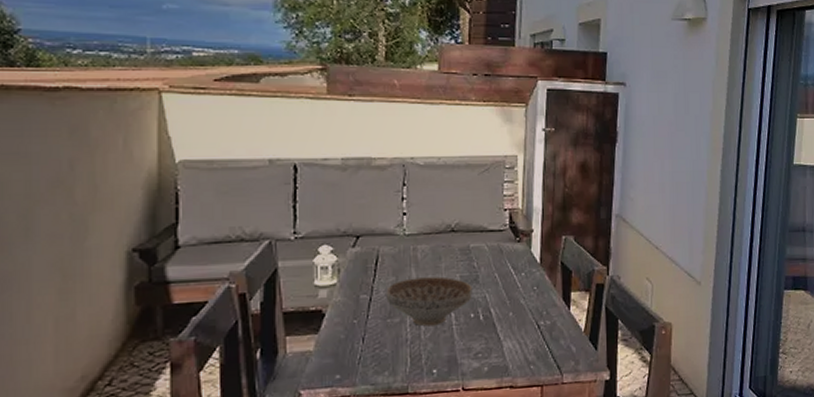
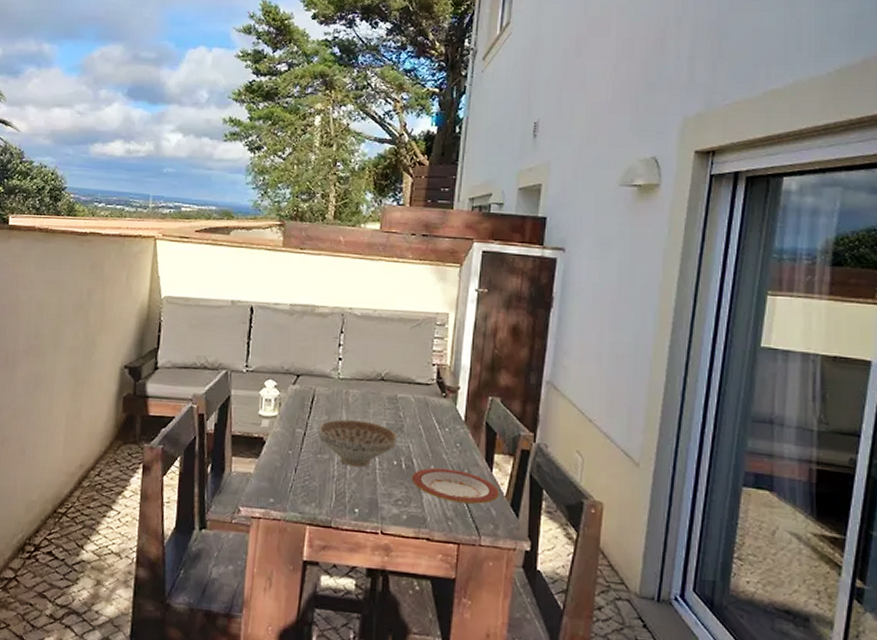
plate: none [490,313,578,346] -> present [411,467,499,504]

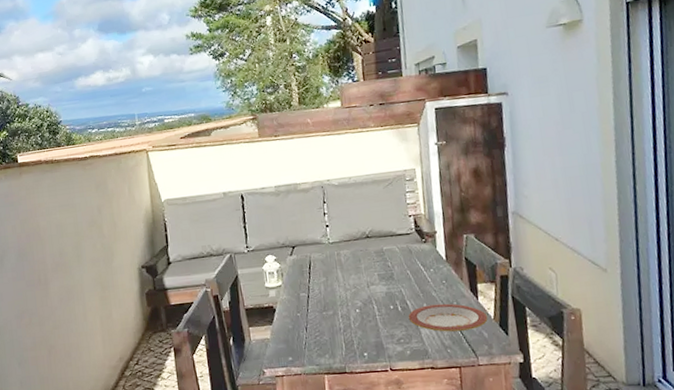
decorative bowl: present [318,419,397,468] -> none [319,275,390,318]

